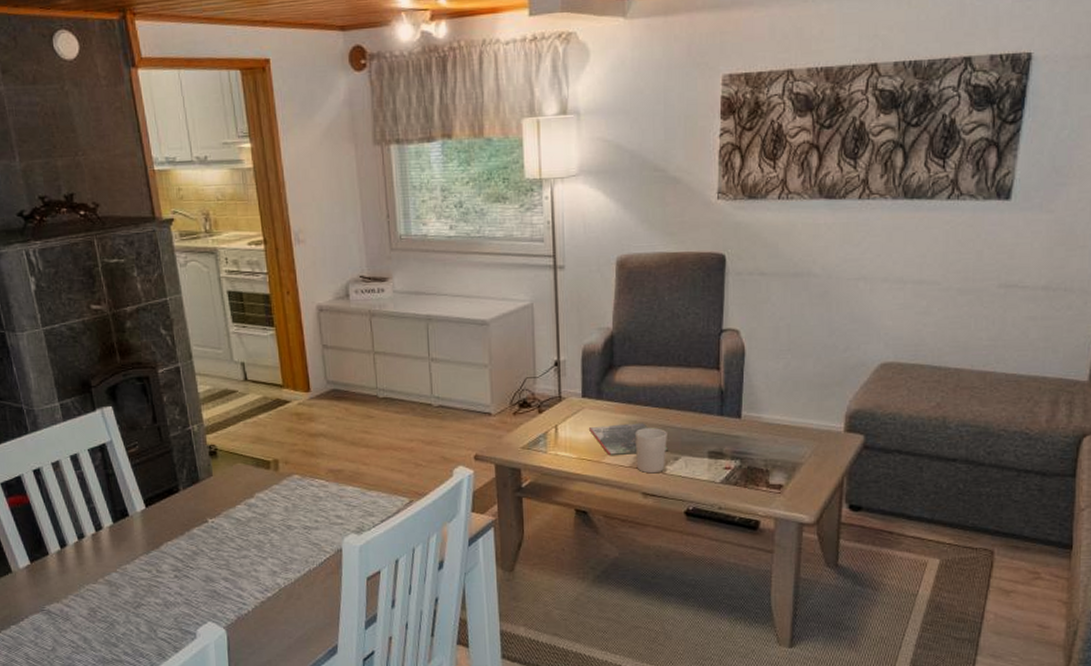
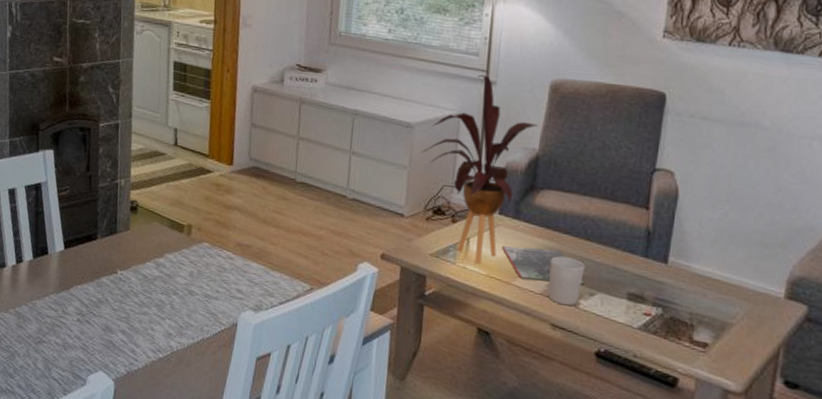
house plant: none [500,260,609,448] -> present [421,75,538,264]

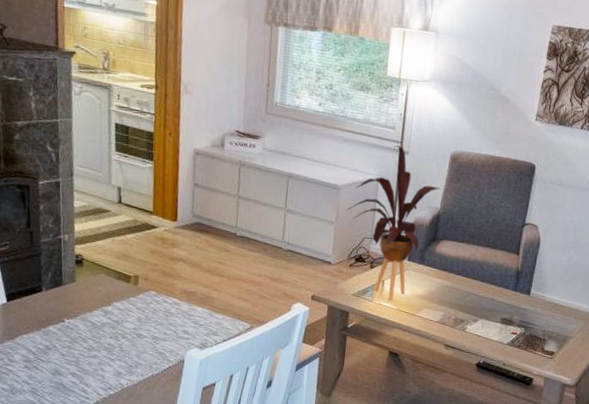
magazine: present [502,245,585,284] -> none [410,285,471,313]
candle holder: present [548,256,585,306] -> none [443,292,471,330]

